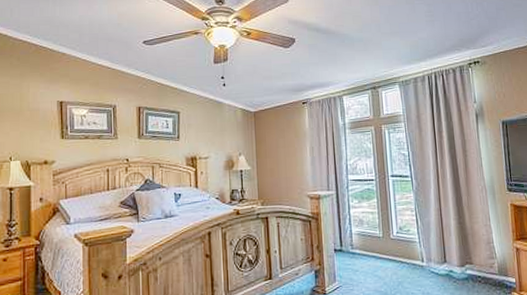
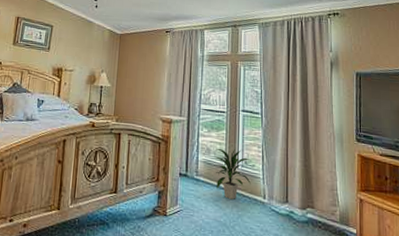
indoor plant: none [368,215,408,269] -> present [214,148,251,200]

